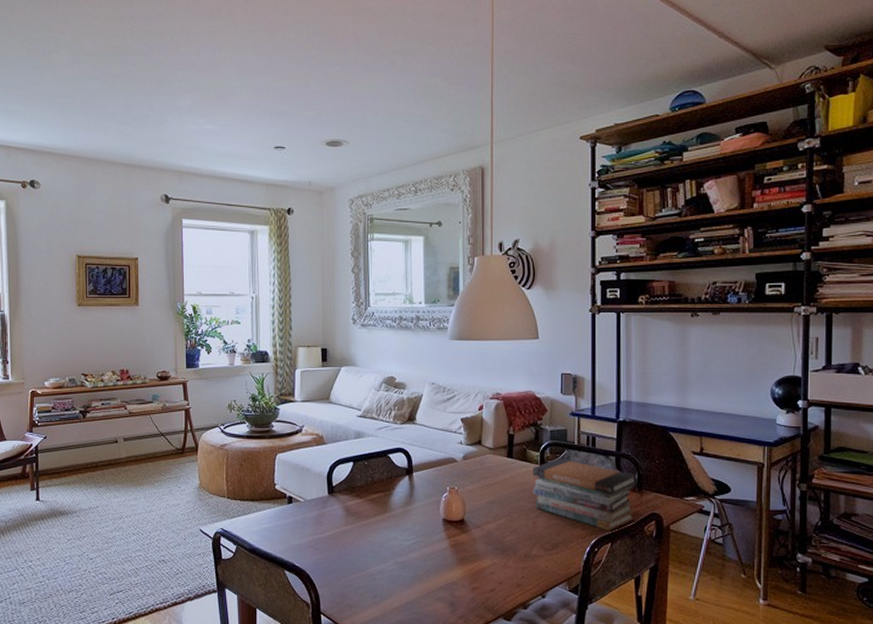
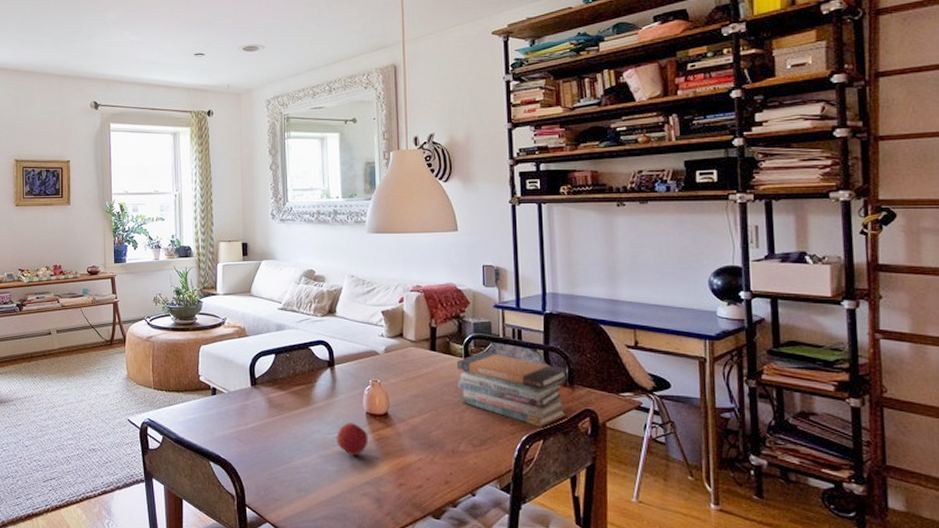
apple: none [413,530,444,562] -> present [336,423,369,456]

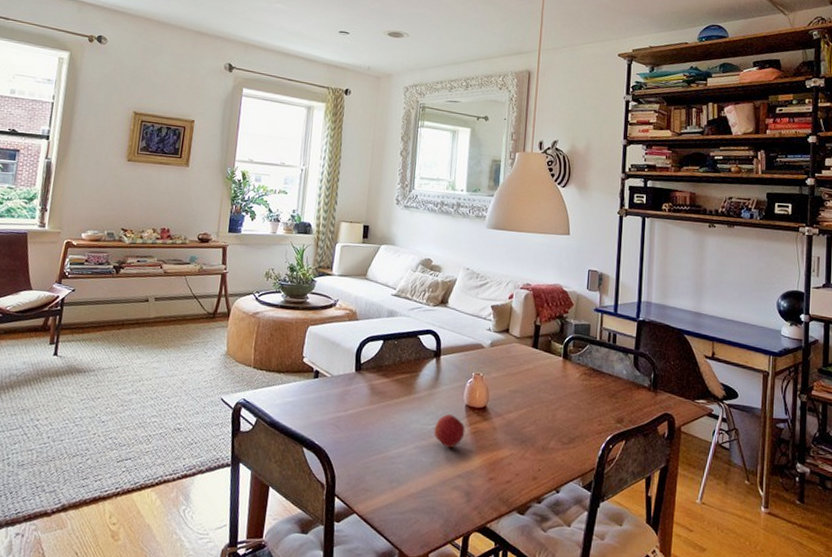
book stack: present [457,351,568,427] -> none [554,352,653,428]

